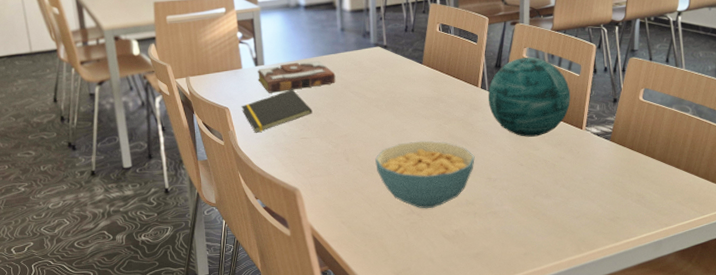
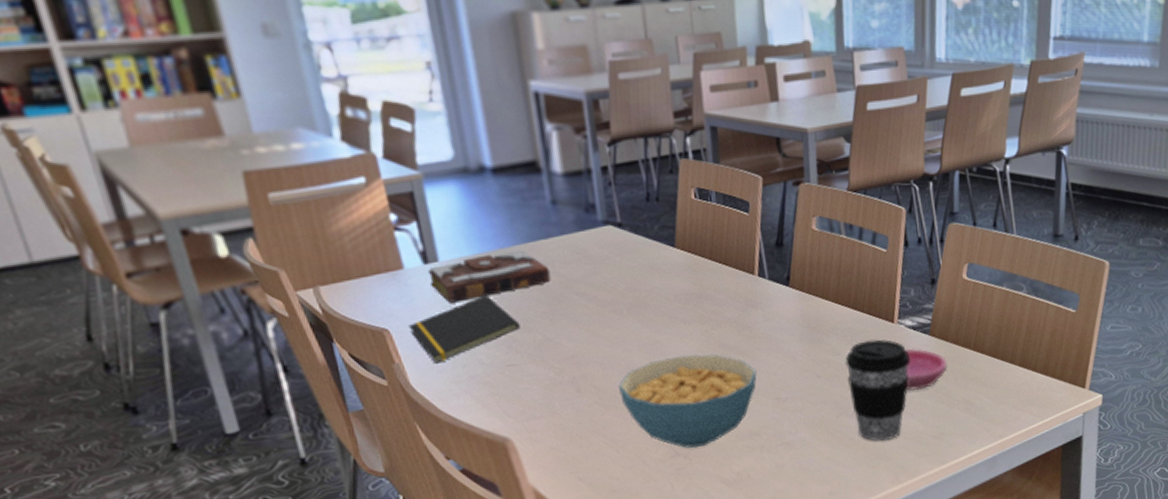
decorative orb: present [487,57,571,137] -> none [768,229,877,339]
coffee cup: none [542,141,594,219] -> present [845,339,911,442]
saucer: none [590,149,625,183] -> present [904,348,948,391]

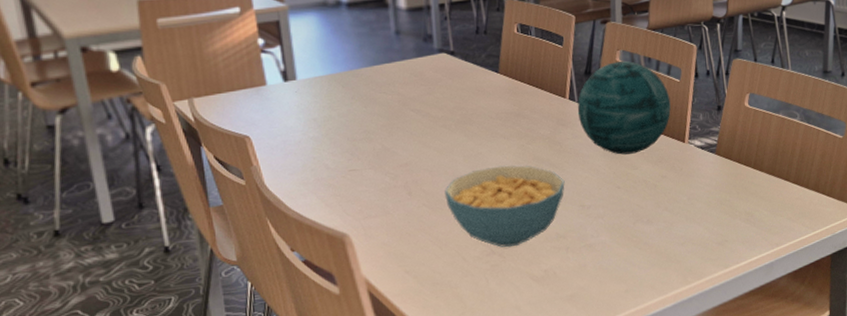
notepad: present [408,294,521,364] -> none [267,109,363,167]
book: present [427,250,551,303] -> none [286,72,392,115]
decorative orb: none [768,229,877,339] -> present [577,61,671,155]
coffee cup: present [845,339,911,442] -> none [642,156,699,247]
saucer: present [904,348,948,391] -> none [694,165,732,202]

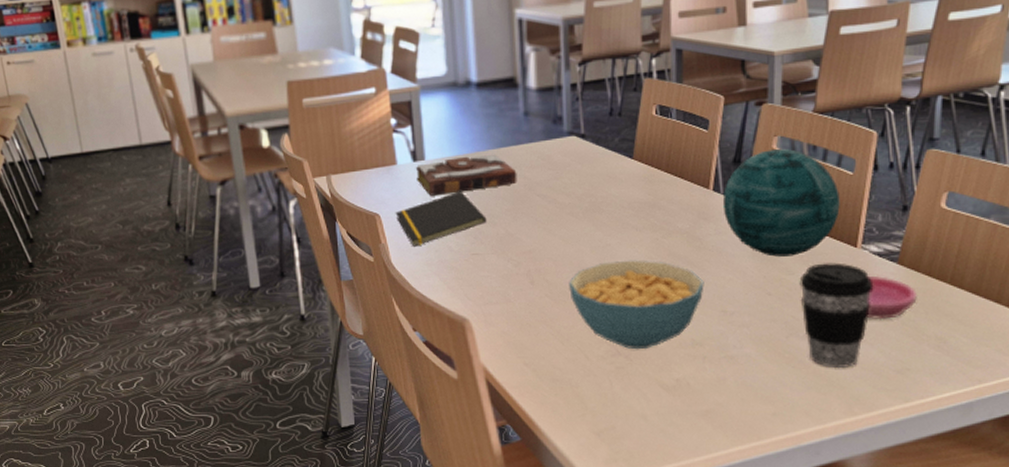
notepad: none [267,109,363,167] -> present [395,191,487,247]
book: none [286,72,392,115] -> present [415,154,517,196]
coffee cup: none [642,156,699,247] -> present [799,263,874,369]
saucer: none [694,165,732,202] -> present [867,275,918,320]

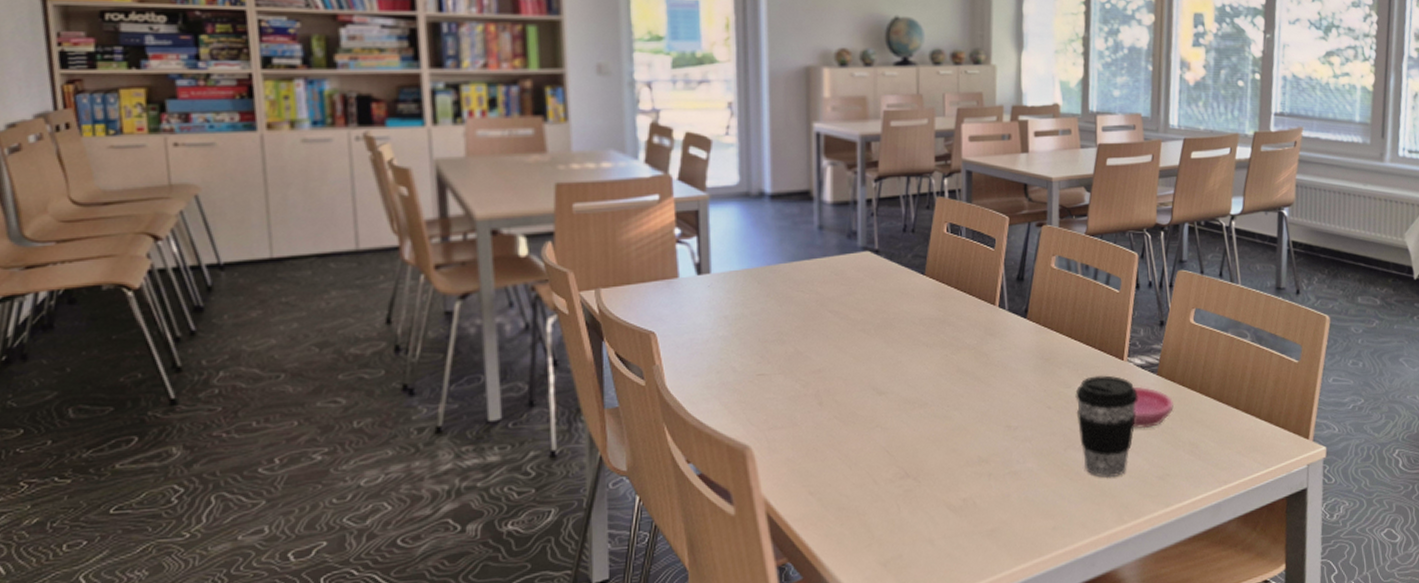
notepad: present [395,191,487,247] -> none [673,306,775,368]
book: present [415,154,517,196] -> none [699,268,809,312]
cereal bowl: present [569,260,704,350] -> none [859,377,990,471]
decorative orb: present [722,148,840,257] -> none [1007,267,1109,371]

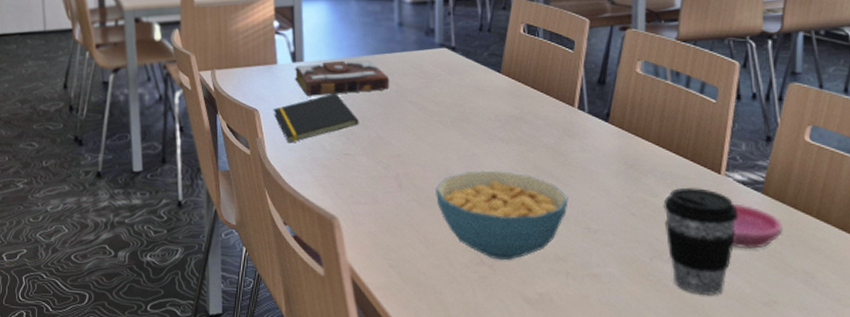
notepad: none [673,306,775,368] -> present [273,93,359,143]
book: none [699,268,809,312] -> present [294,60,390,96]
cereal bowl: none [859,377,990,471] -> present [436,170,568,261]

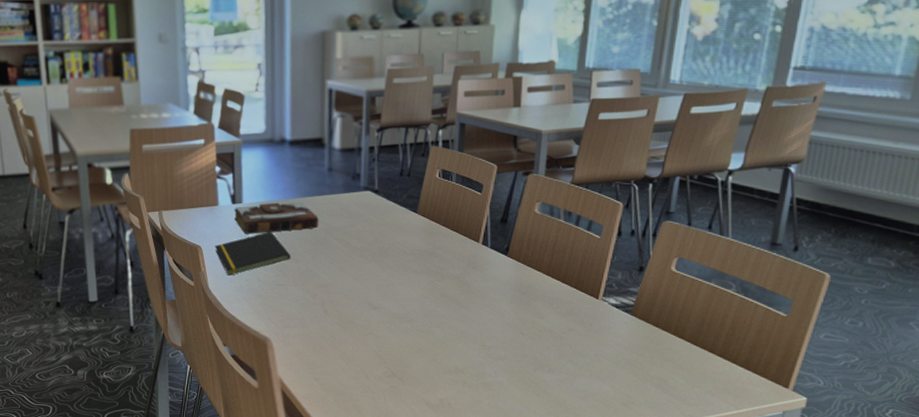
cereal bowl: present [436,170,568,261] -> none [356,298,469,374]
coffee cup: present [663,187,739,297] -> none [548,310,610,399]
saucer: present [732,203,784,250] -> none [602,323,646,361]

